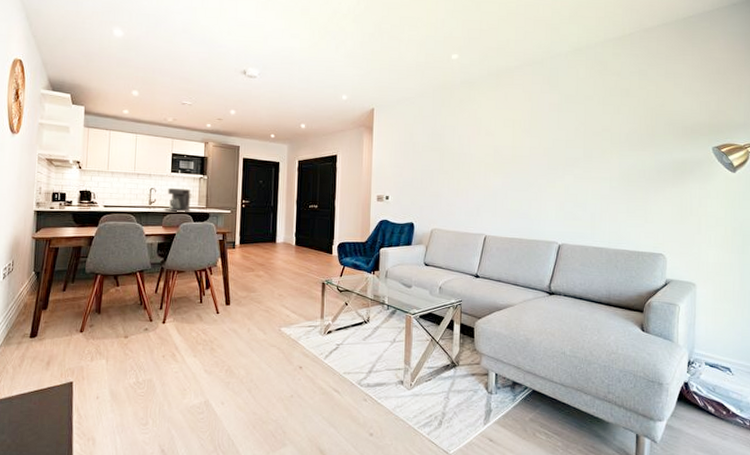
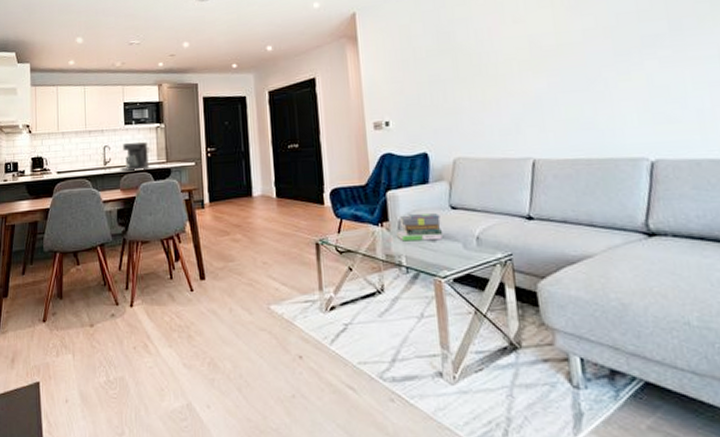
books: none [384,266,416,287] -> present [397,212,442,242]

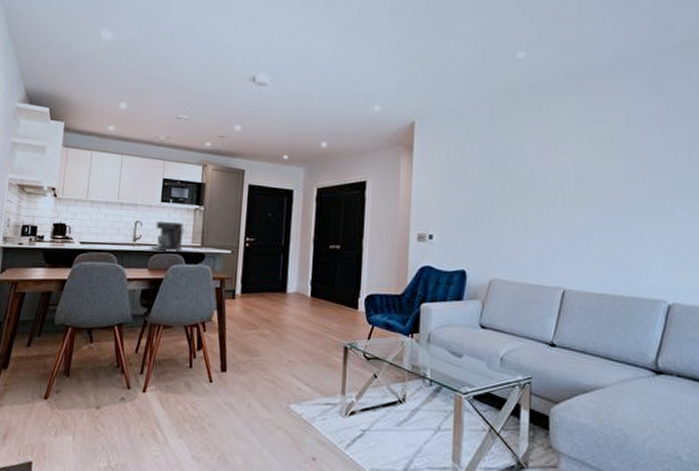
books: present [397,212,442,242] -> none [425,327,469,357]

